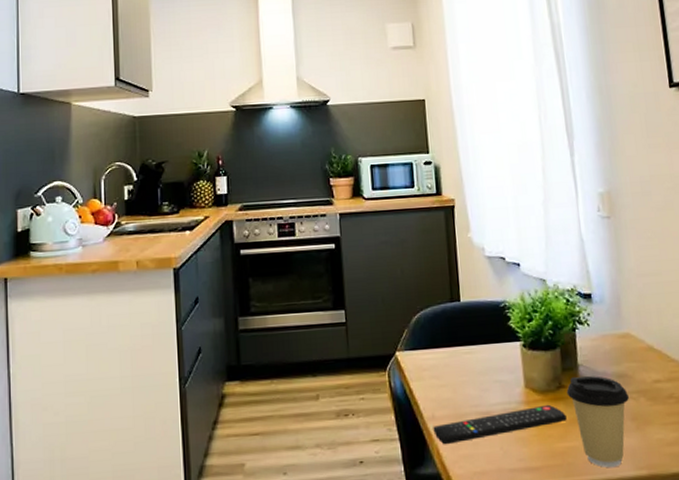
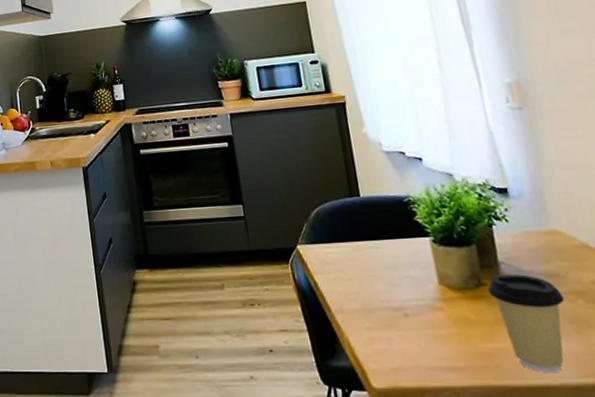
remote control: present [433,404,567,445] -> none [342,302,491,339]

